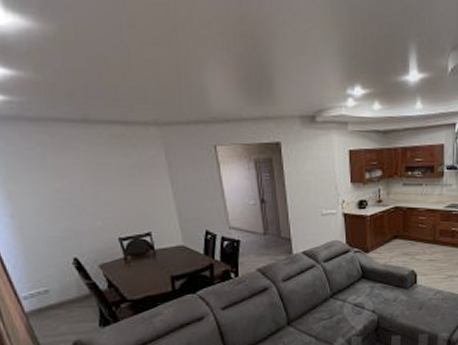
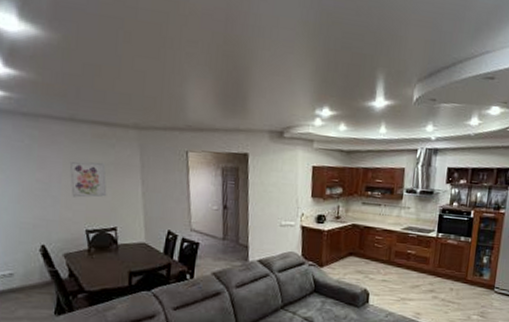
wall art: none [89,165,136,205] -> present [69,161,107,198]

